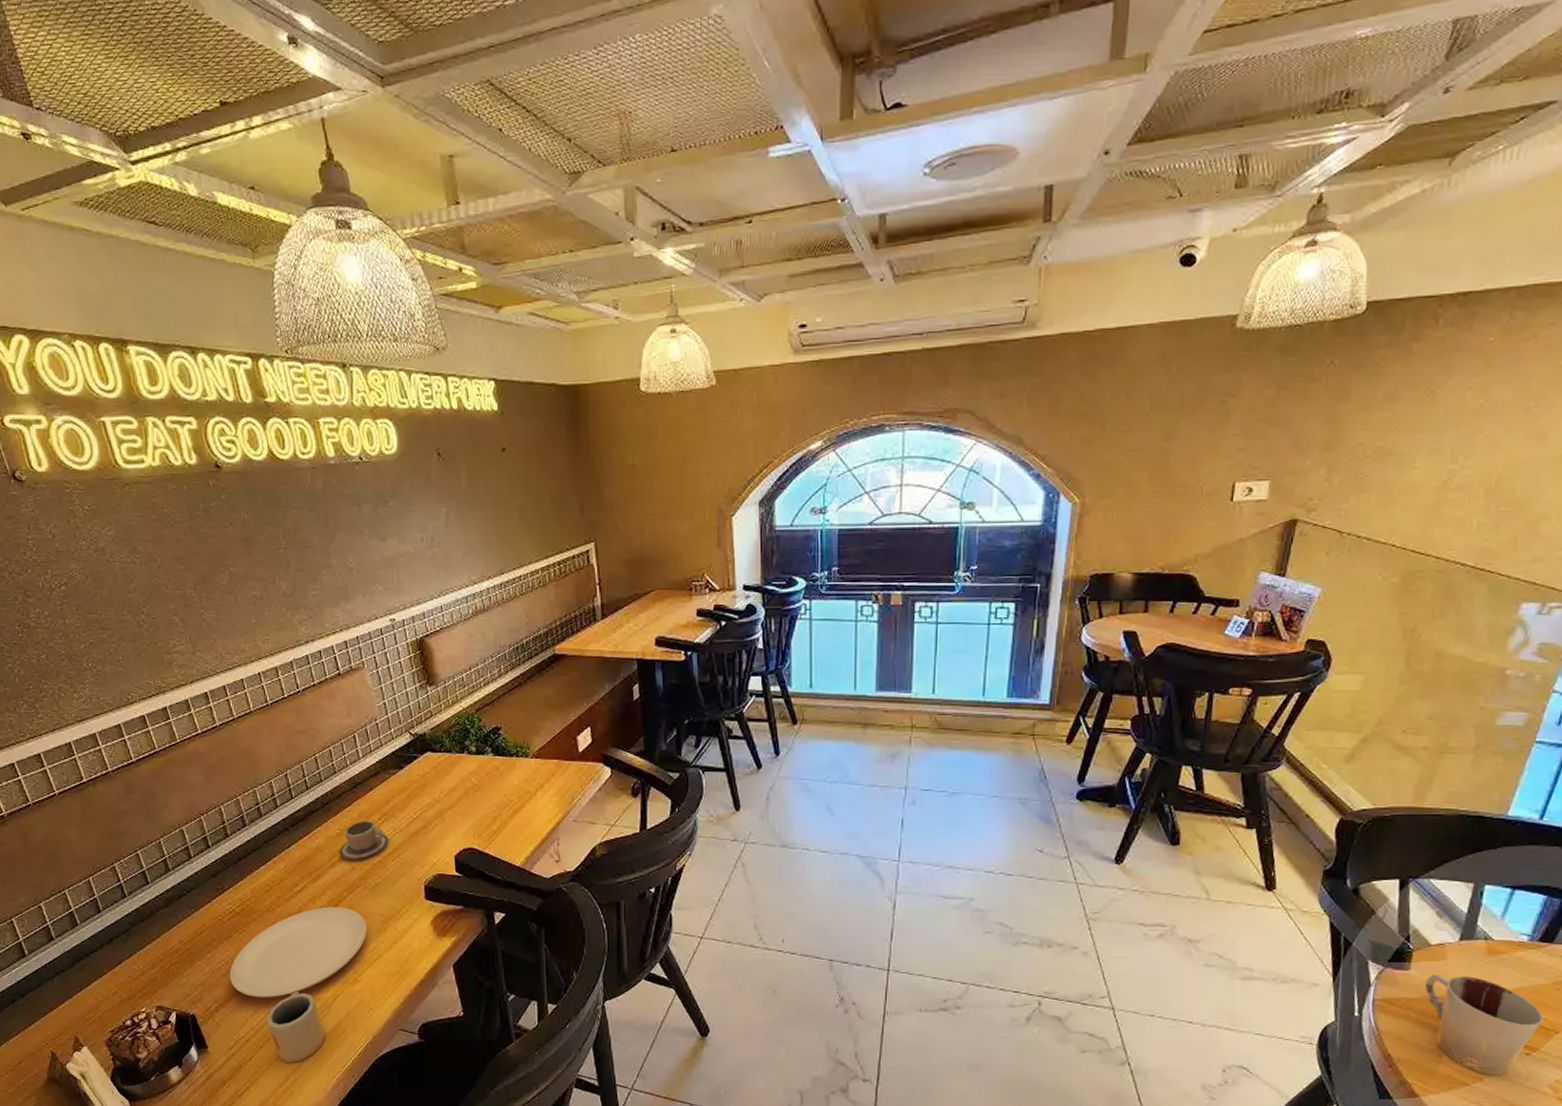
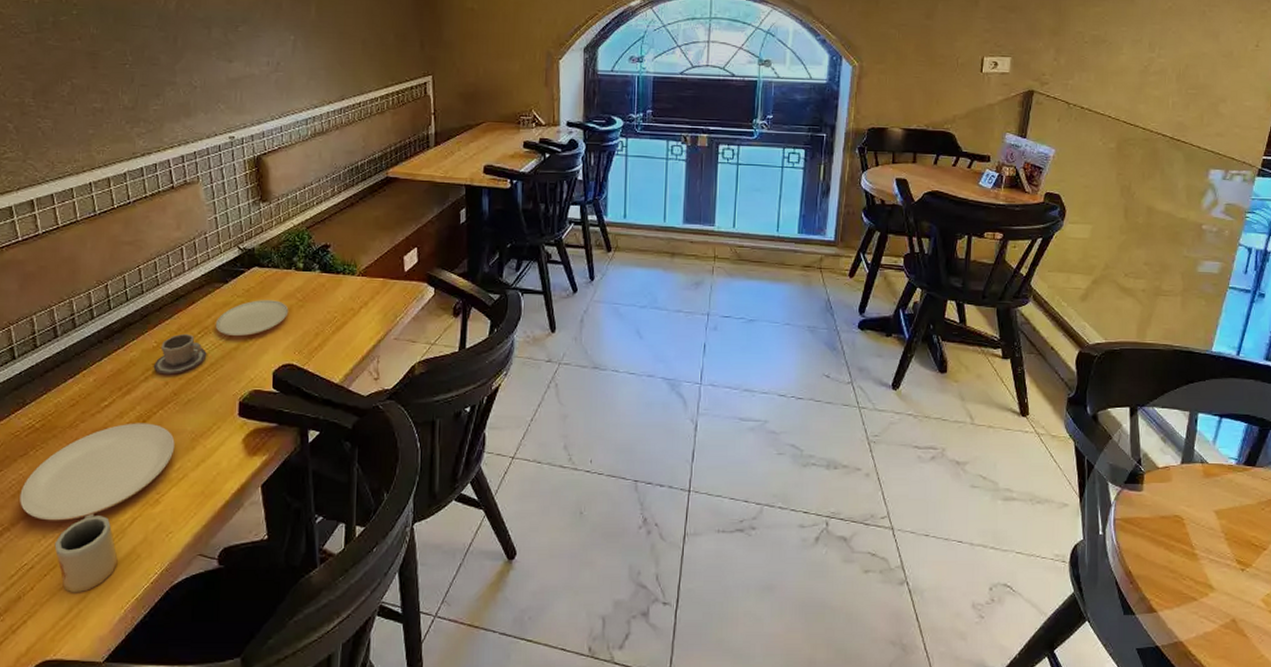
plate: none [394,785,465,822] -> present [215,300,289,337]
cup: present [1425,975,1544,1075] -> none [1156,496,1253,590]

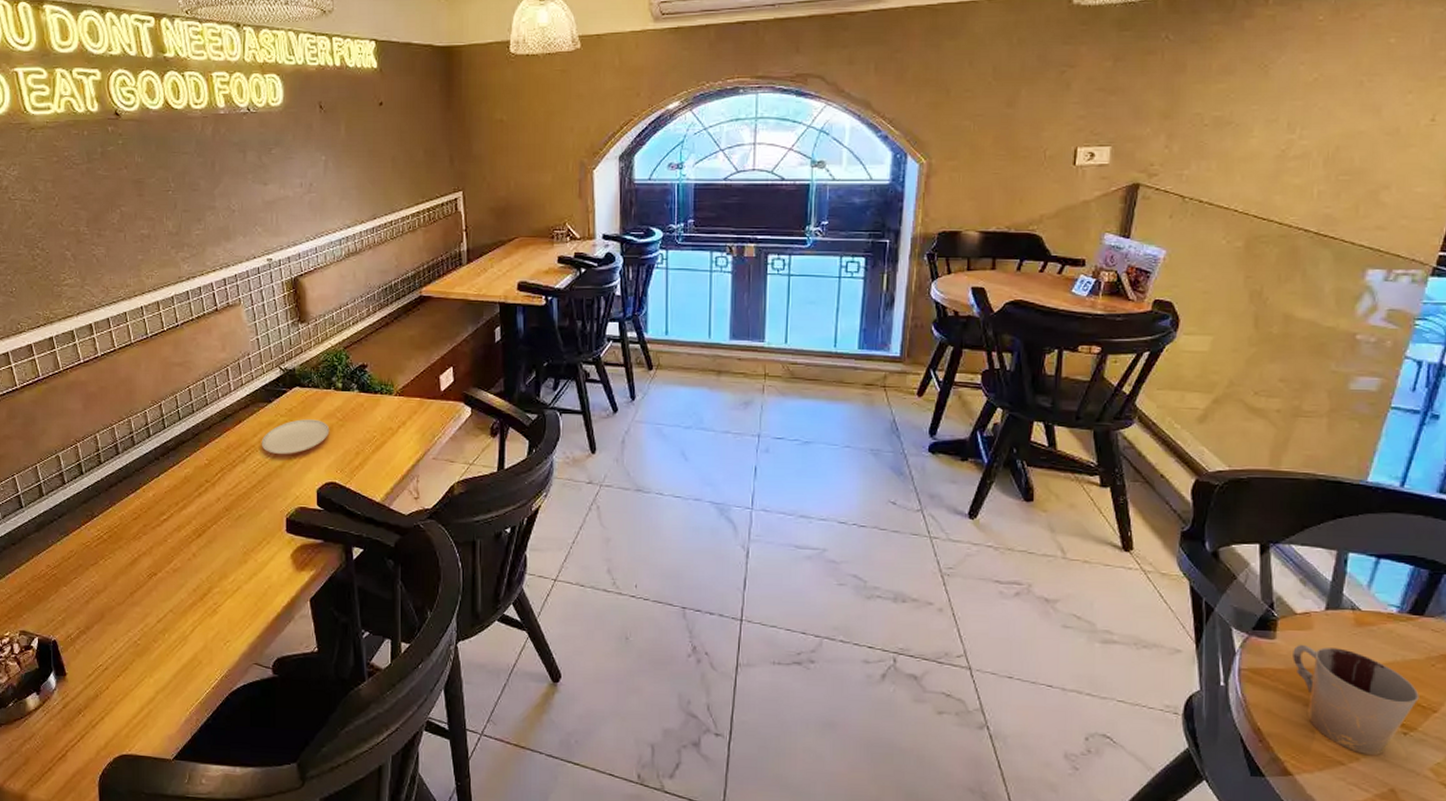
plate: present [20,423,175,521] -> none [93,536,228,627]
cup: present [54,513,118,593] -> none [125,620,182,694]
cup: present [153,333,207,375] -> none [206,451,255,491]
cup: none [1156,496,1253,590] -> present [1293,645,1419,755]

